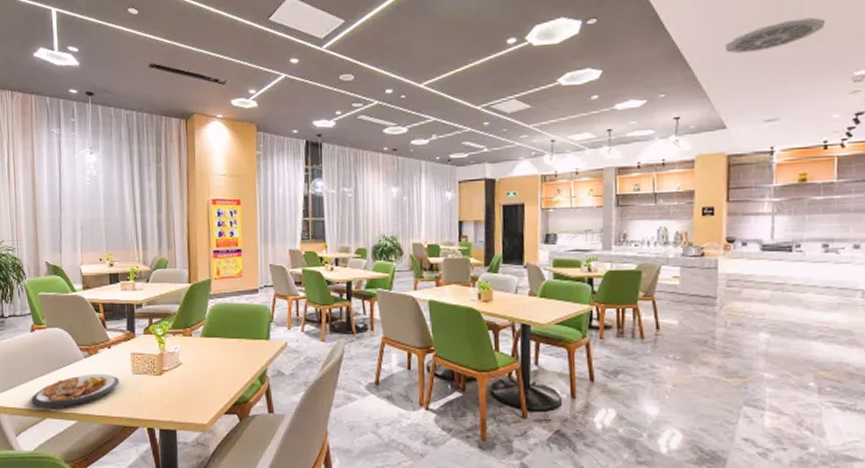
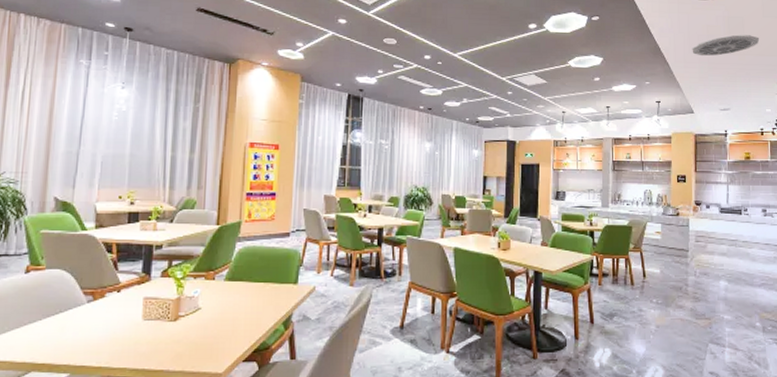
plate: present [31,373,120,409] -> none [13,320,127,361]

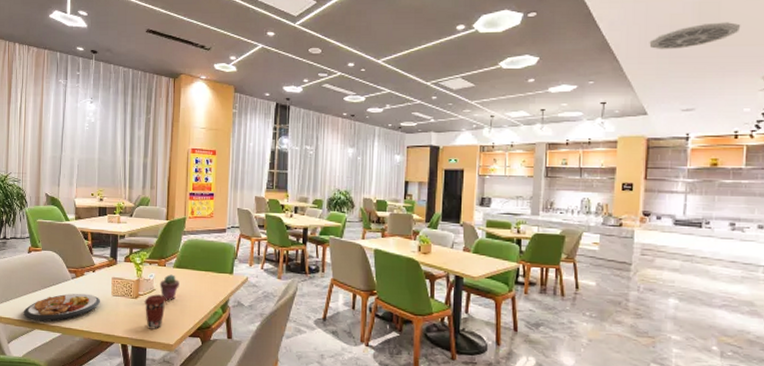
plate: none [13,320,127,361] -> present [23,293,101,322]
coffee cup: none [186,314,216,357] -> present [144,294,167,330]
potted succulent: none [206,289,232,321] -> present [159,274,179,301]

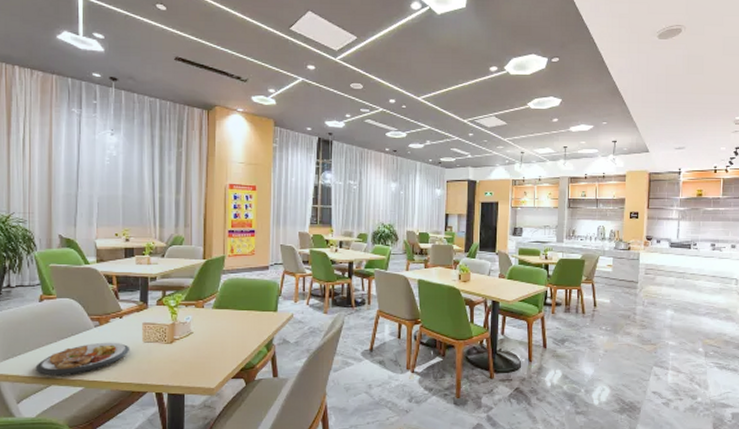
coffee cup: present [144,294,167,330] -> none [180,337,207,374]
potted succulent: present [159,274,179,301] -> none [197,316,220,344]
ceiling vent: present [649,22,741,50] -> none [650,74,719,96]

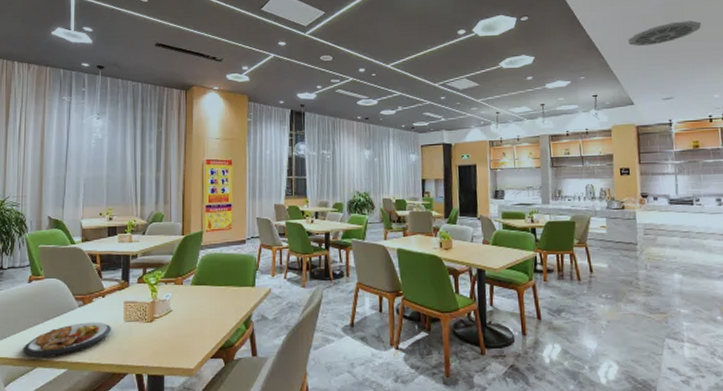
ceiling vent: none [650,74,719,96] -> present [627,20,702,47]

